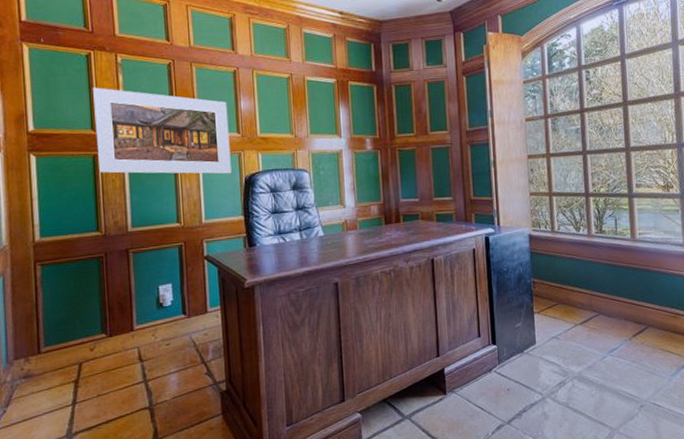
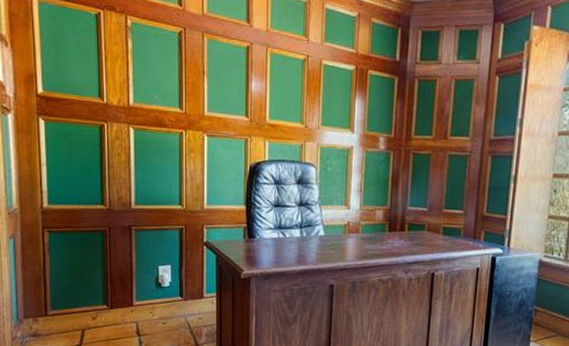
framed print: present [93,87,232,174] -> none [102,51,238,160]

